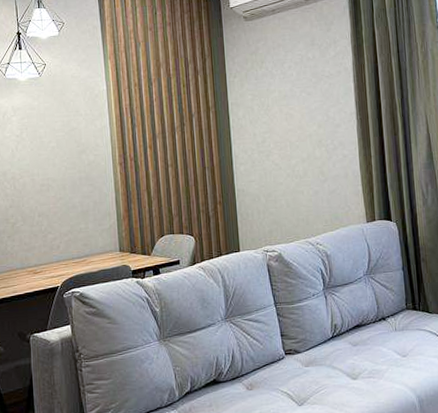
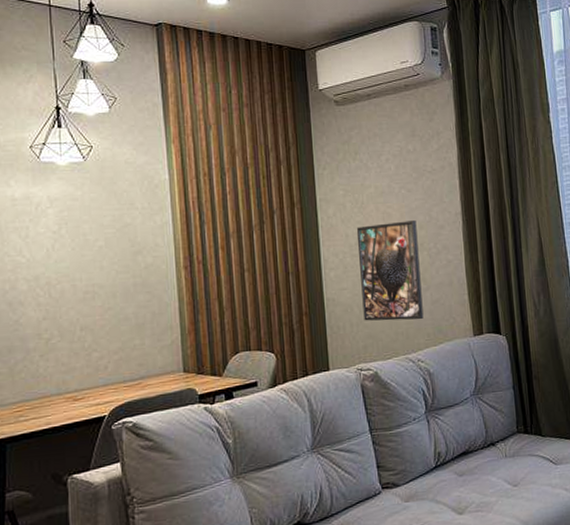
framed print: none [262,120,322,209] -> present [356,221,424,321]

